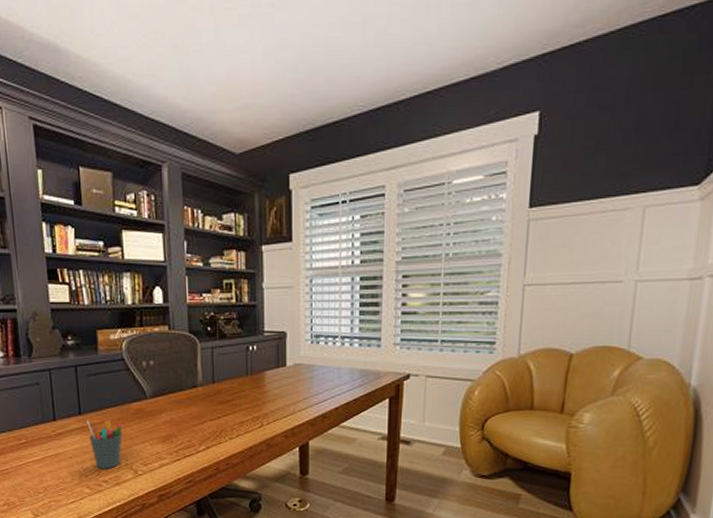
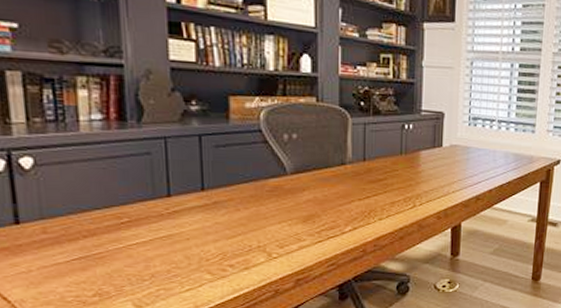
pen holder: present [86,419,123,469] -> none [211,196,256,252]

